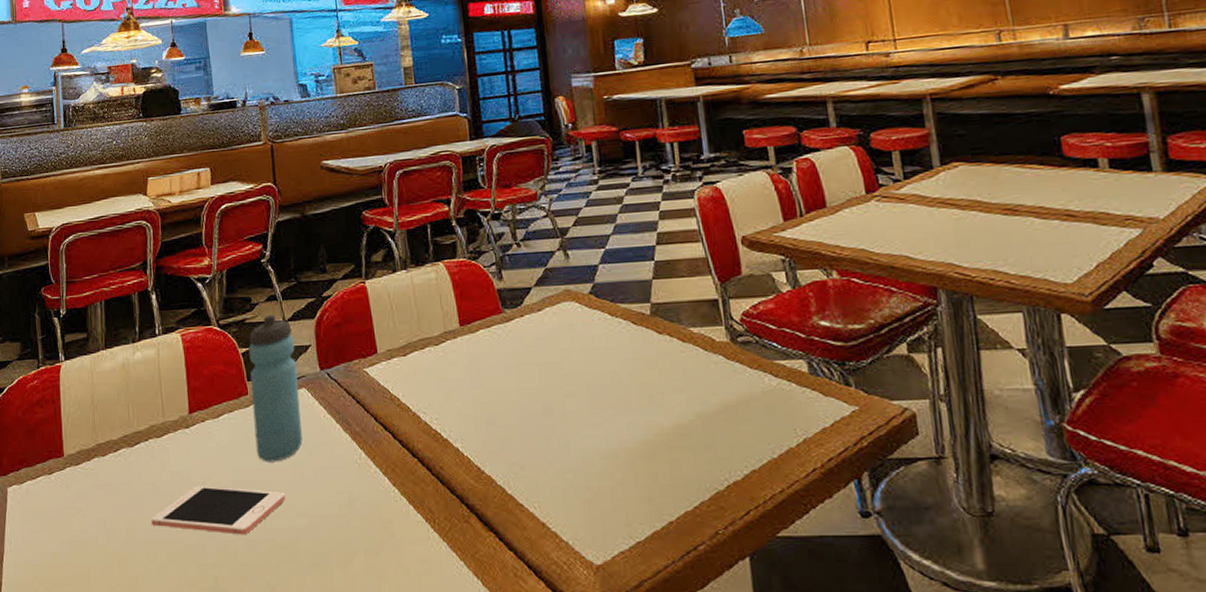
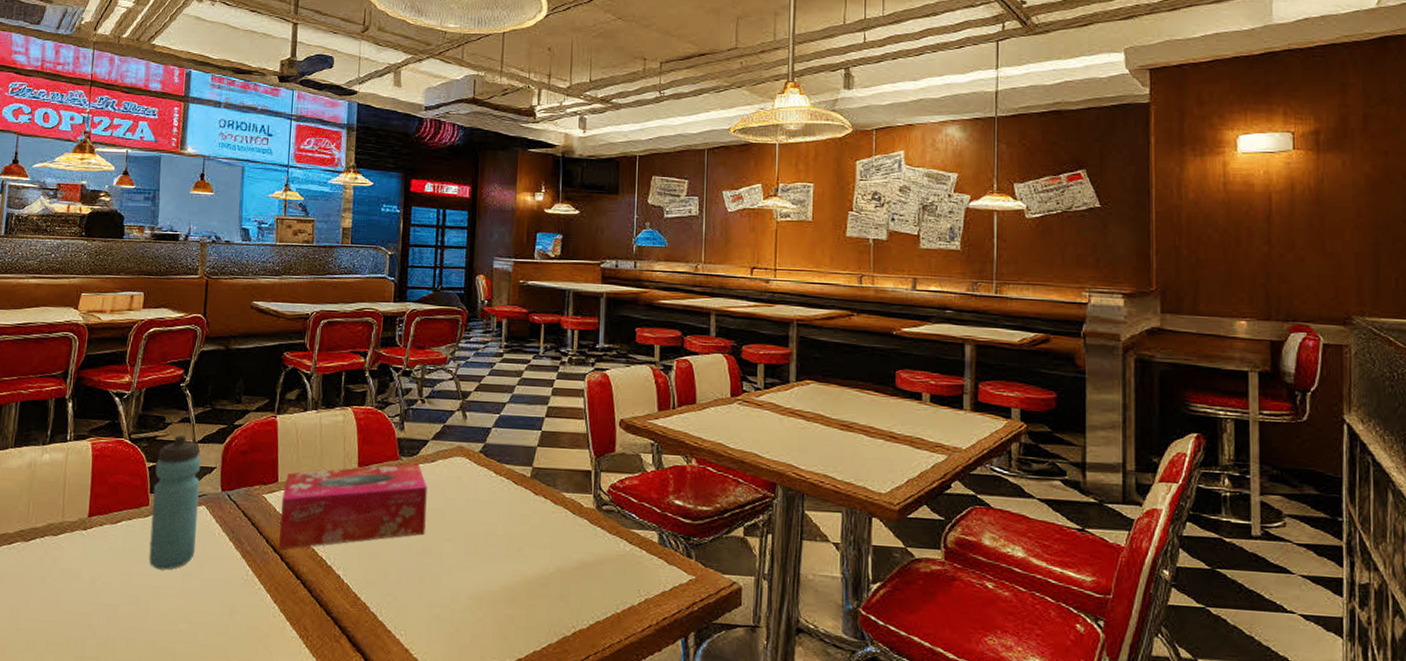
cell phone: present [151,486,286,535] -> none [35,584,171,634]
tissue box: none [384,315,543,428] -> present [279,464,427,550]

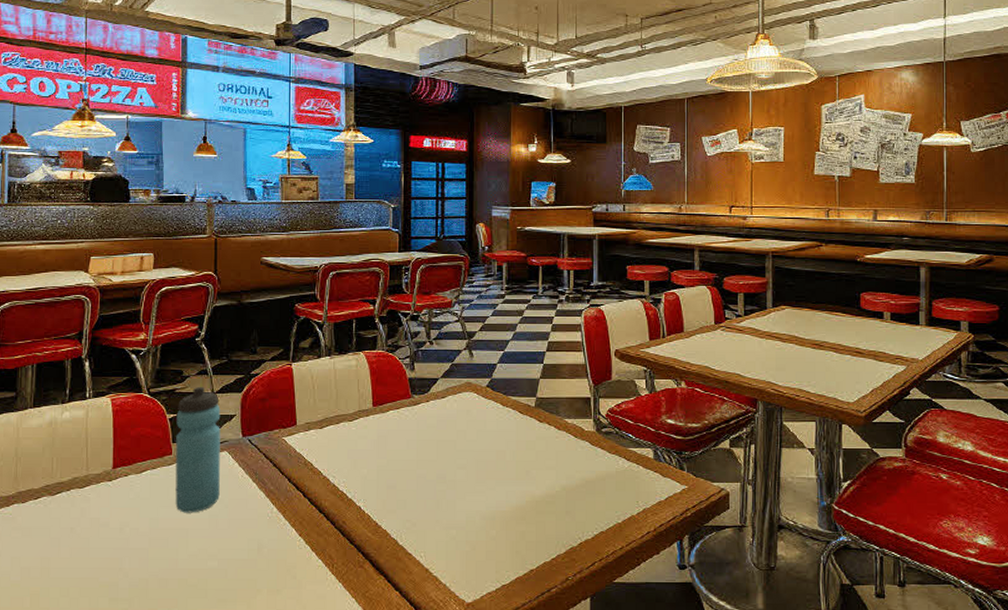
tissue box: present [279,464,427,550] -> none [301,401,439,488]

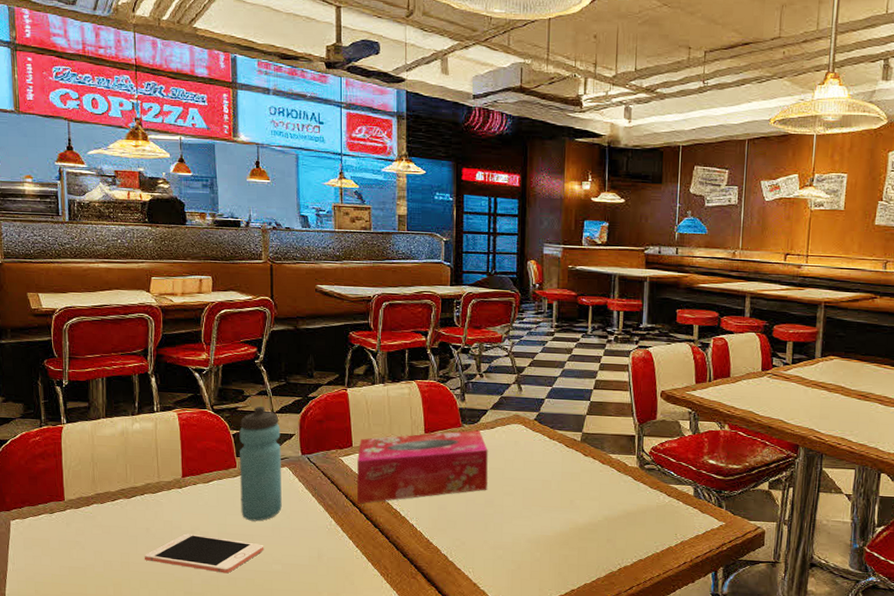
cell phone: none [66,531,199,574] -> present [144,533,264,574]
tissue box: none [301,401,439,488] -> present [357,430,488,504]

